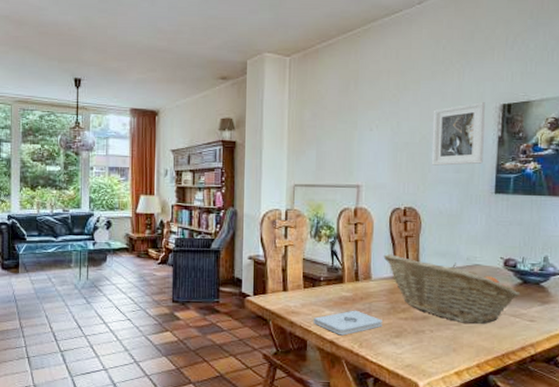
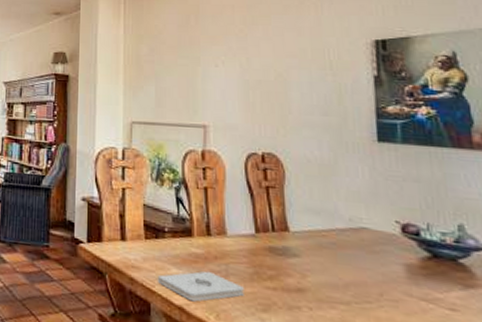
fruit basket: present [383,254,520,324] -> none [240,206,430,307]
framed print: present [431,102,485,166] -> none [289,38,358,107]

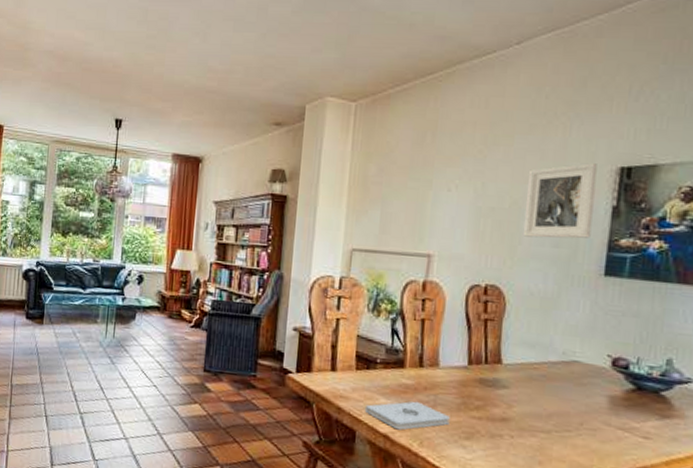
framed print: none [289,38,358,107] -> present [522,163,597,239]

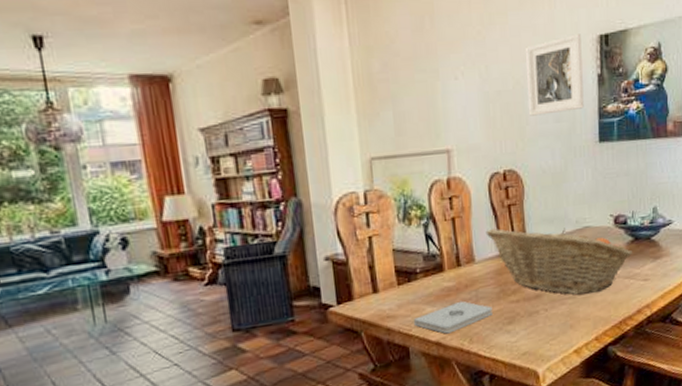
fruit basket: none [455,338,632,435] -> present [485,228,632,295]

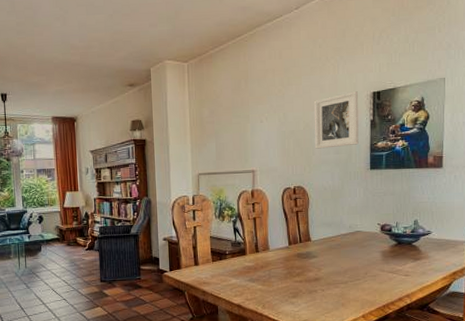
notepad: present [413,301,493,334] -> none [222,277,281,300]
fruit basket: present [485,228,632,295] -> none [278,228,395,282]

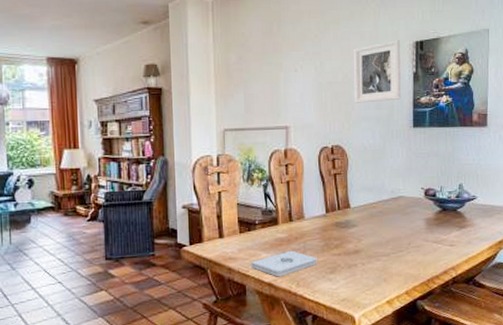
notepad: none [222,277,281,300] -> present [250,250,317,277]

